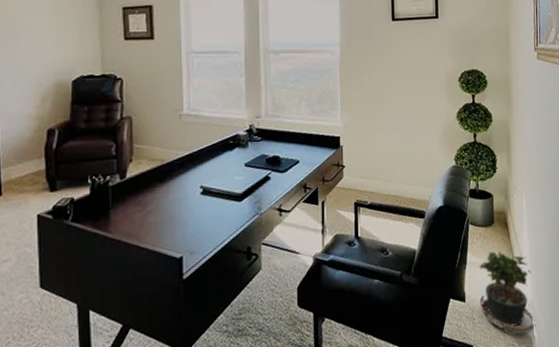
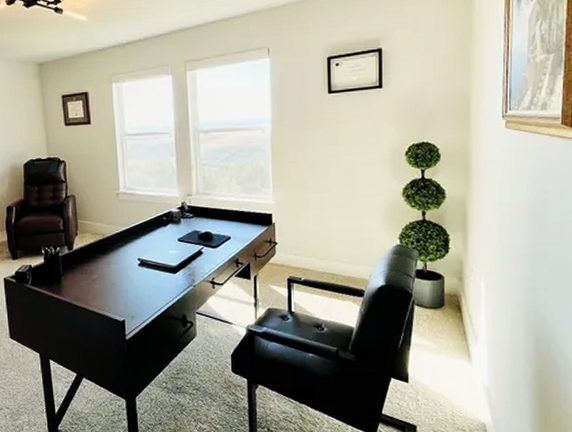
potted plant: present [479,250,536,334] -> none [424,334,492,420]

